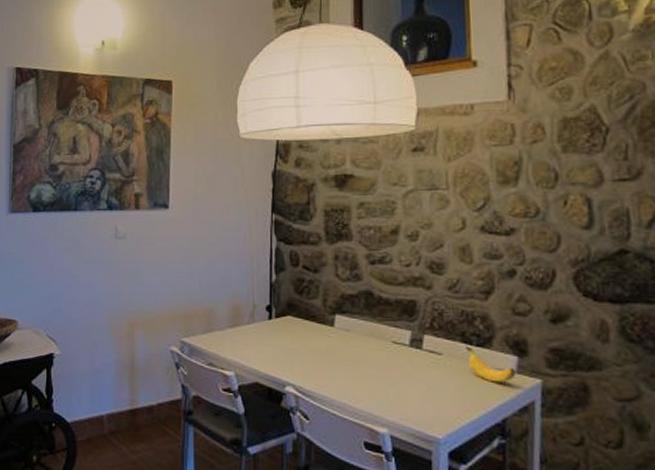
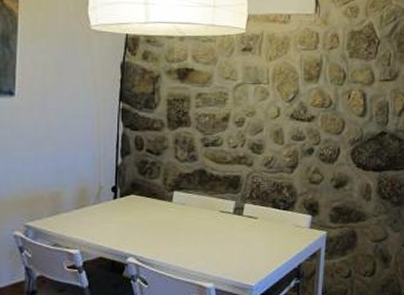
banana: present [465,347,516,383] -> none [275,211,309,237]

